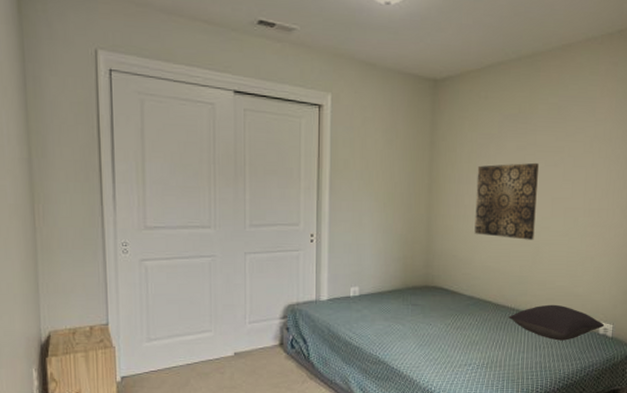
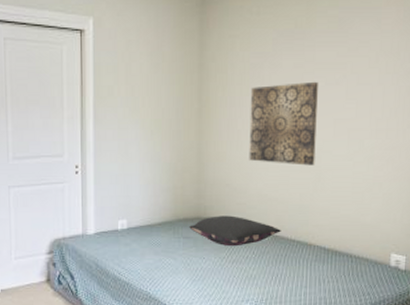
pillow: none [417,285,502,314] -> present [189,215,281,247]
pillow: present [508,304,605,341] -> none [288,235,397,274]

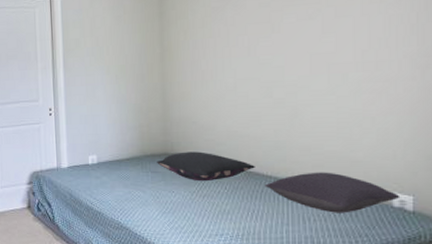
wall art: present [249,81,319,166] -> none [213,18,290,102]
pillow: none [288,235,397,274] -> present [265,172,401,213]

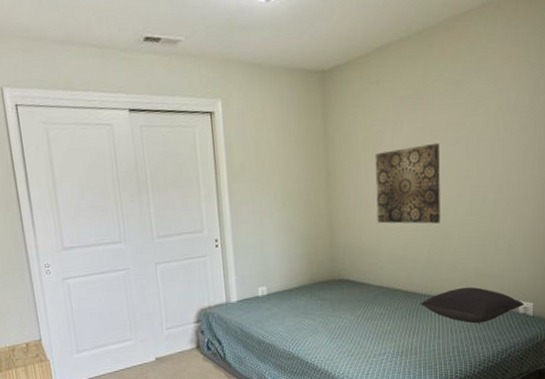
pillow: present [157,151,255,182] -> none [325,275,412,305]
wall art: none [213,18,290,102] -> present [375,142,441,224]

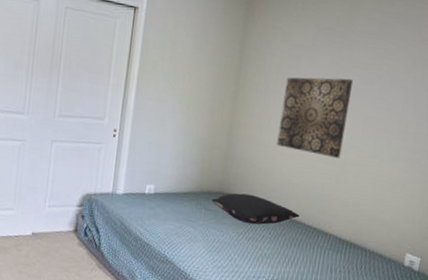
pillow: none [325,275,412,305] -> present [212,193,300,225]
pillow: present [420,287,524,324] -> none [304,227,411,268]

